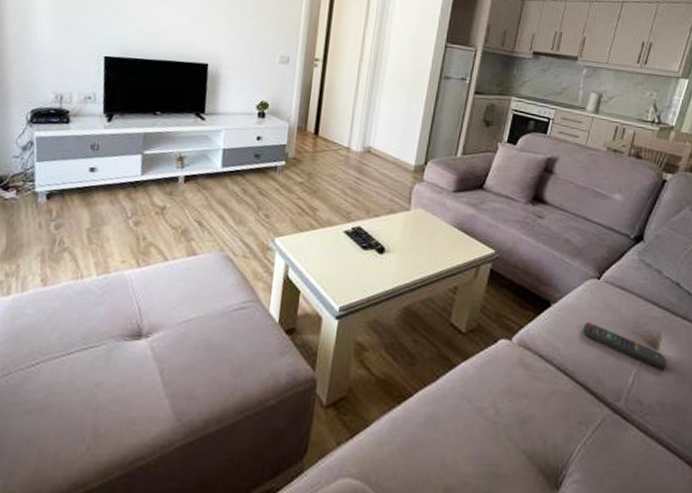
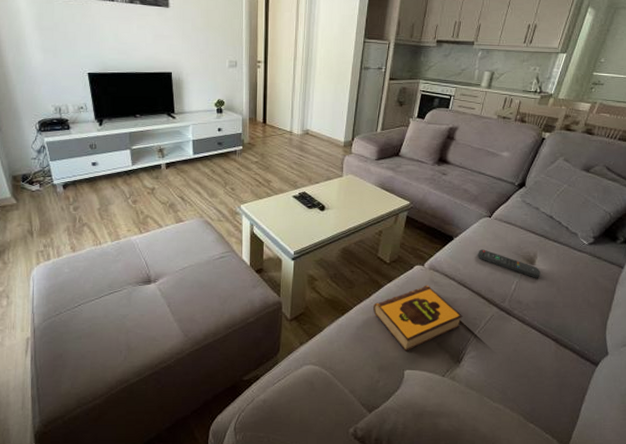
hardback book: none [441,368,563,466] -> present [373,285,463,351]

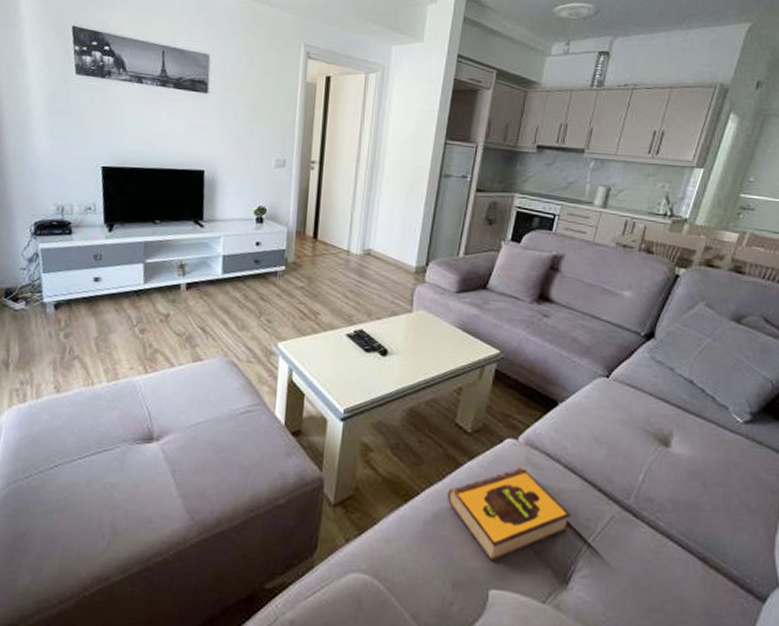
remote control: present [478,249,540,278] -> none [591,421,679,467]

